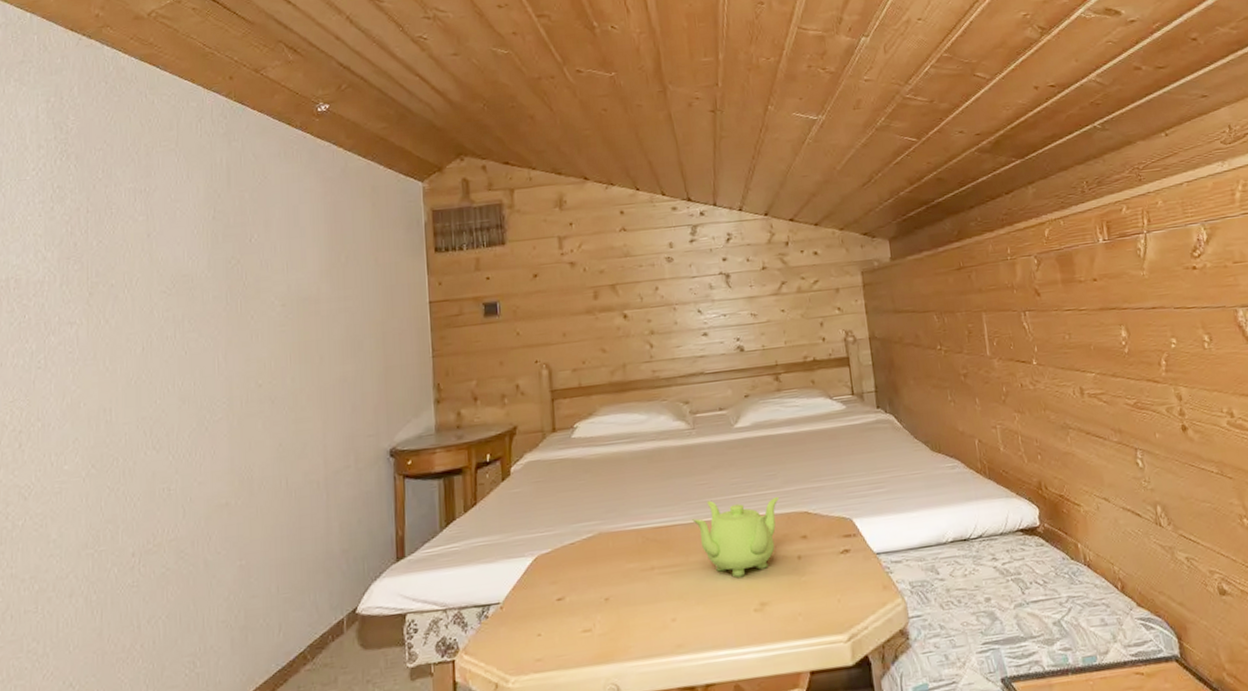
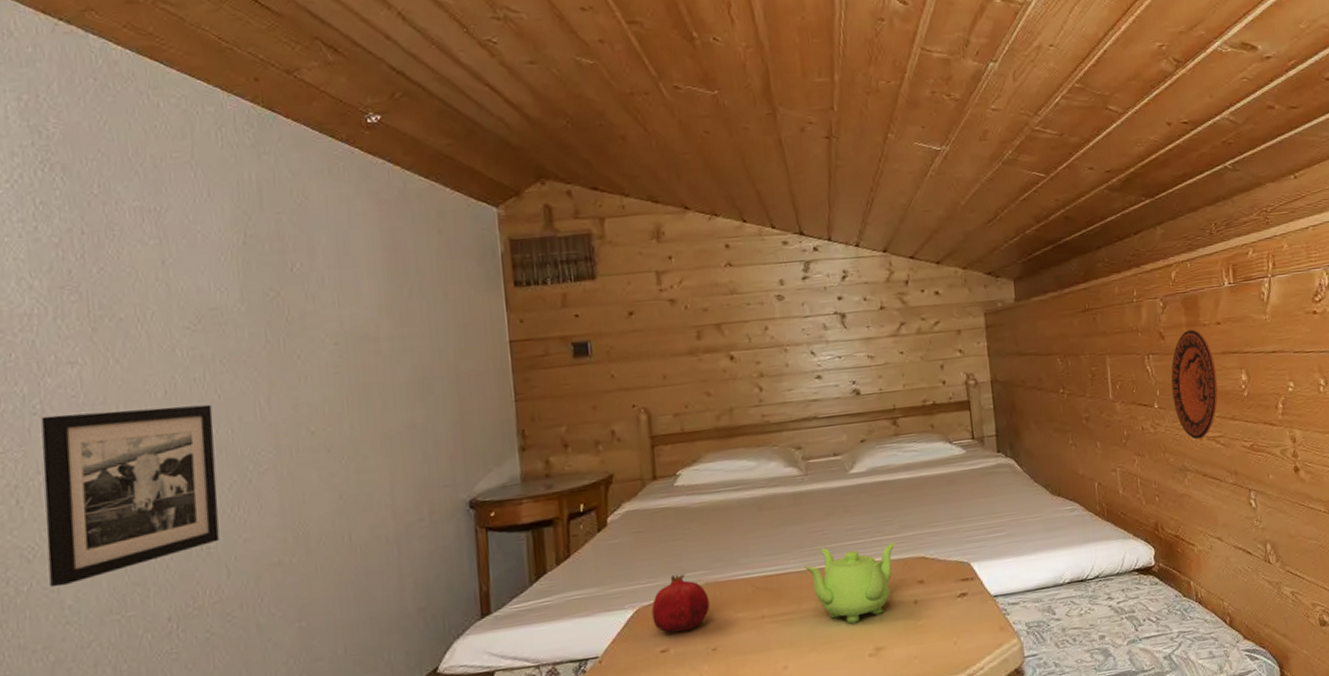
picture frame: none [40,359,180,523] -> present [41,404,219,588]
fruit: none [549,524,603,581] -> present [651,574,710,633]
decorative plate: none [1048,286,1098,397] -> present [1171,329,1218,440]

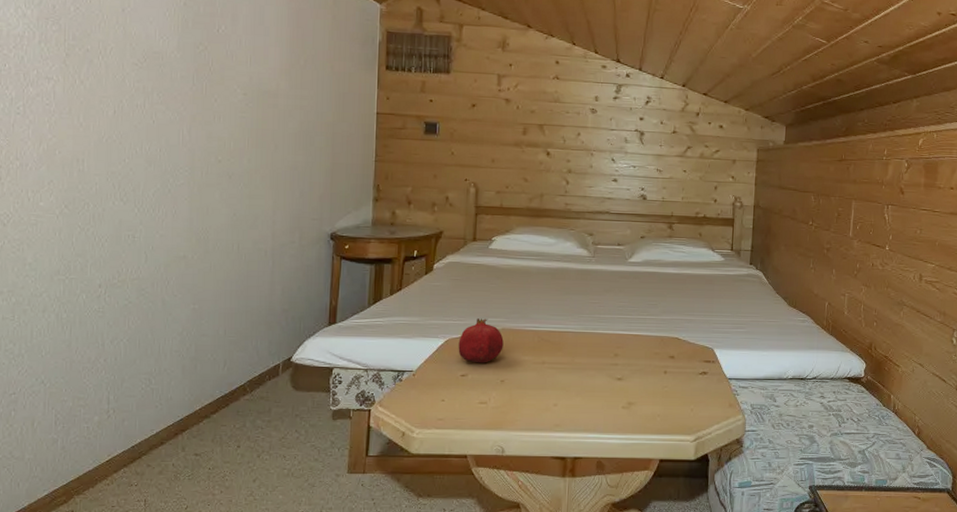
picture frame: present [41,404,219,588] -> none [18,116,147,248]
teapot: present [805,543,896,624] -> none [582,317,657,380]
decorative plate: present [1171,329,1218,440] -> none [902,190,943,281]

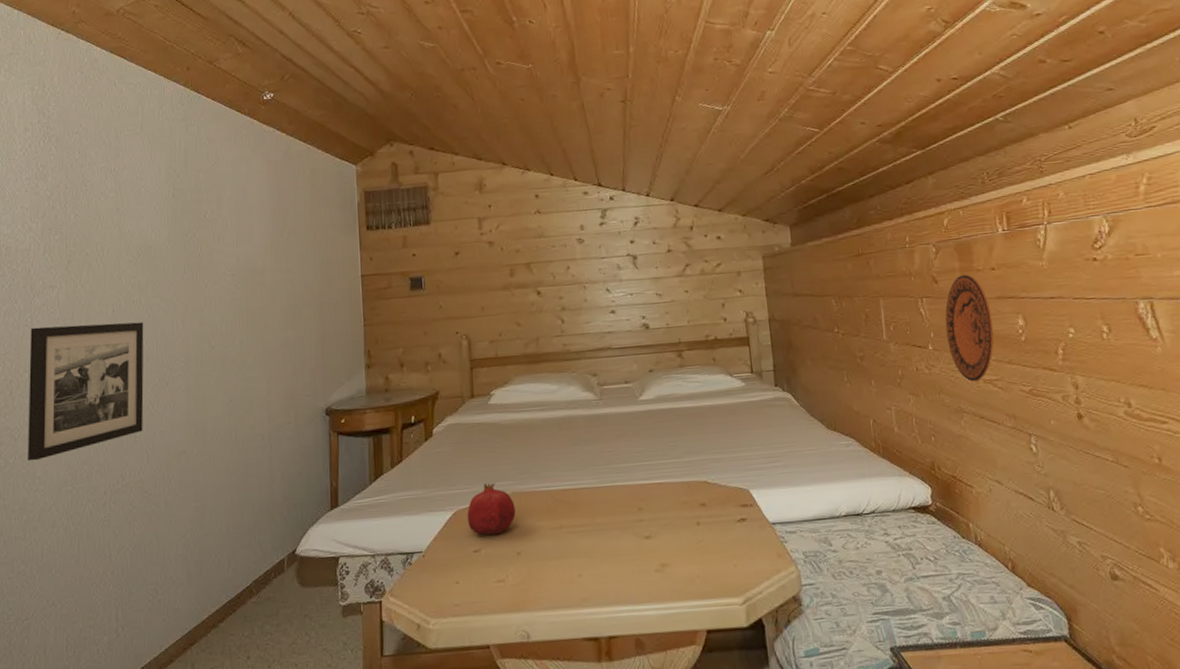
picture frame: none [18,116,147,248] -> present [28,322,144,462]
decorative plate: none [902,190,943,281] -> present [945,274,994,382]

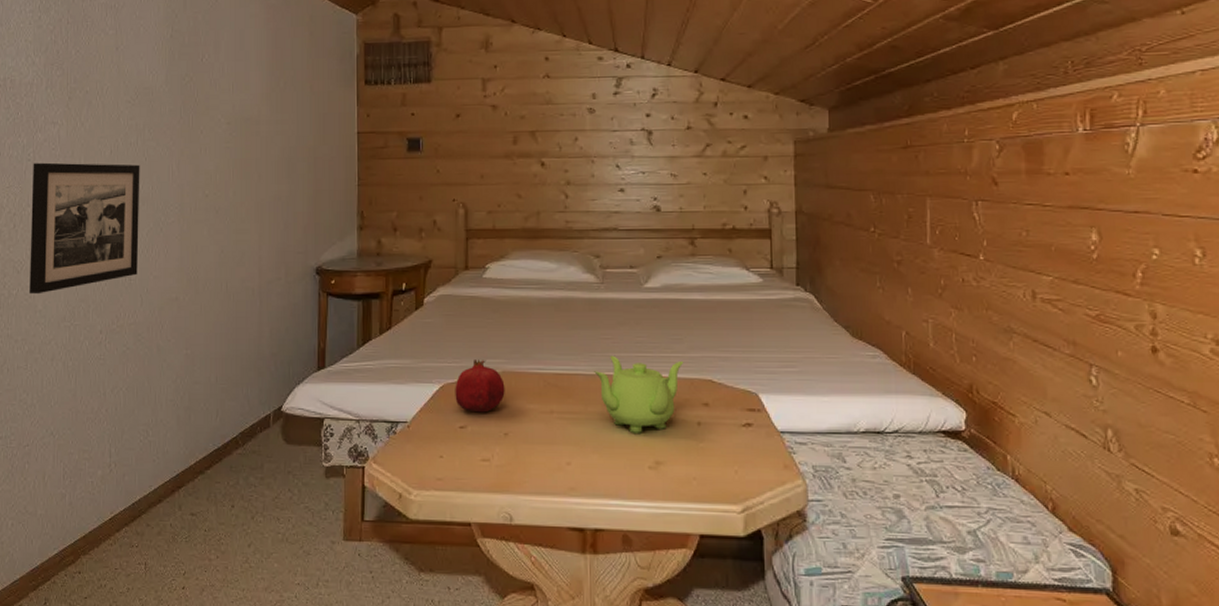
teapot: none [598,466,681,539] -> present [594,355,684,433]
decorative plate: present [945,274,994,382] -> none [1002,178,1060,300]

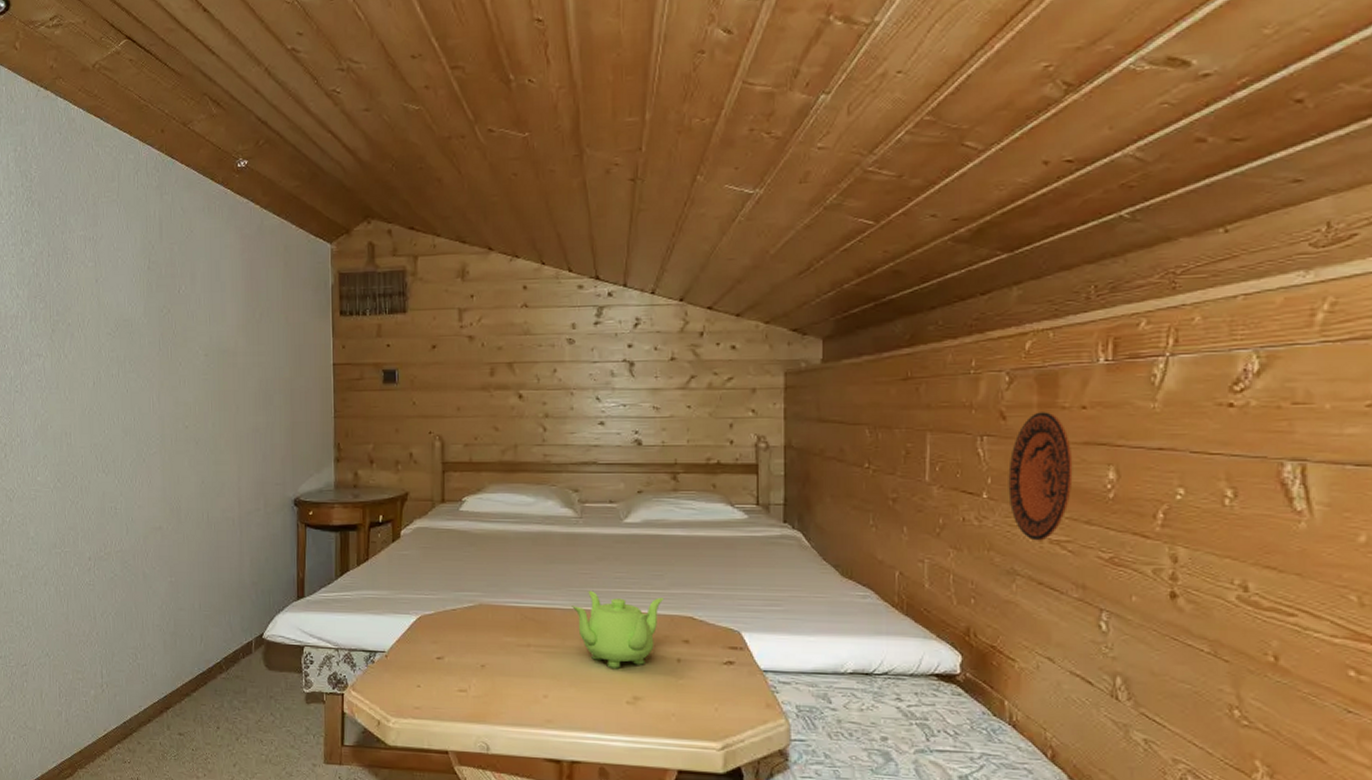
picture frame: present [30,162,140,294] -> none [20,394,123,522]
fruit: present [455,360,505,413] -> none [432,592,482,645]
decorative plate: none [1002,178,1060,300] -> present [1008,412,1073,541]

